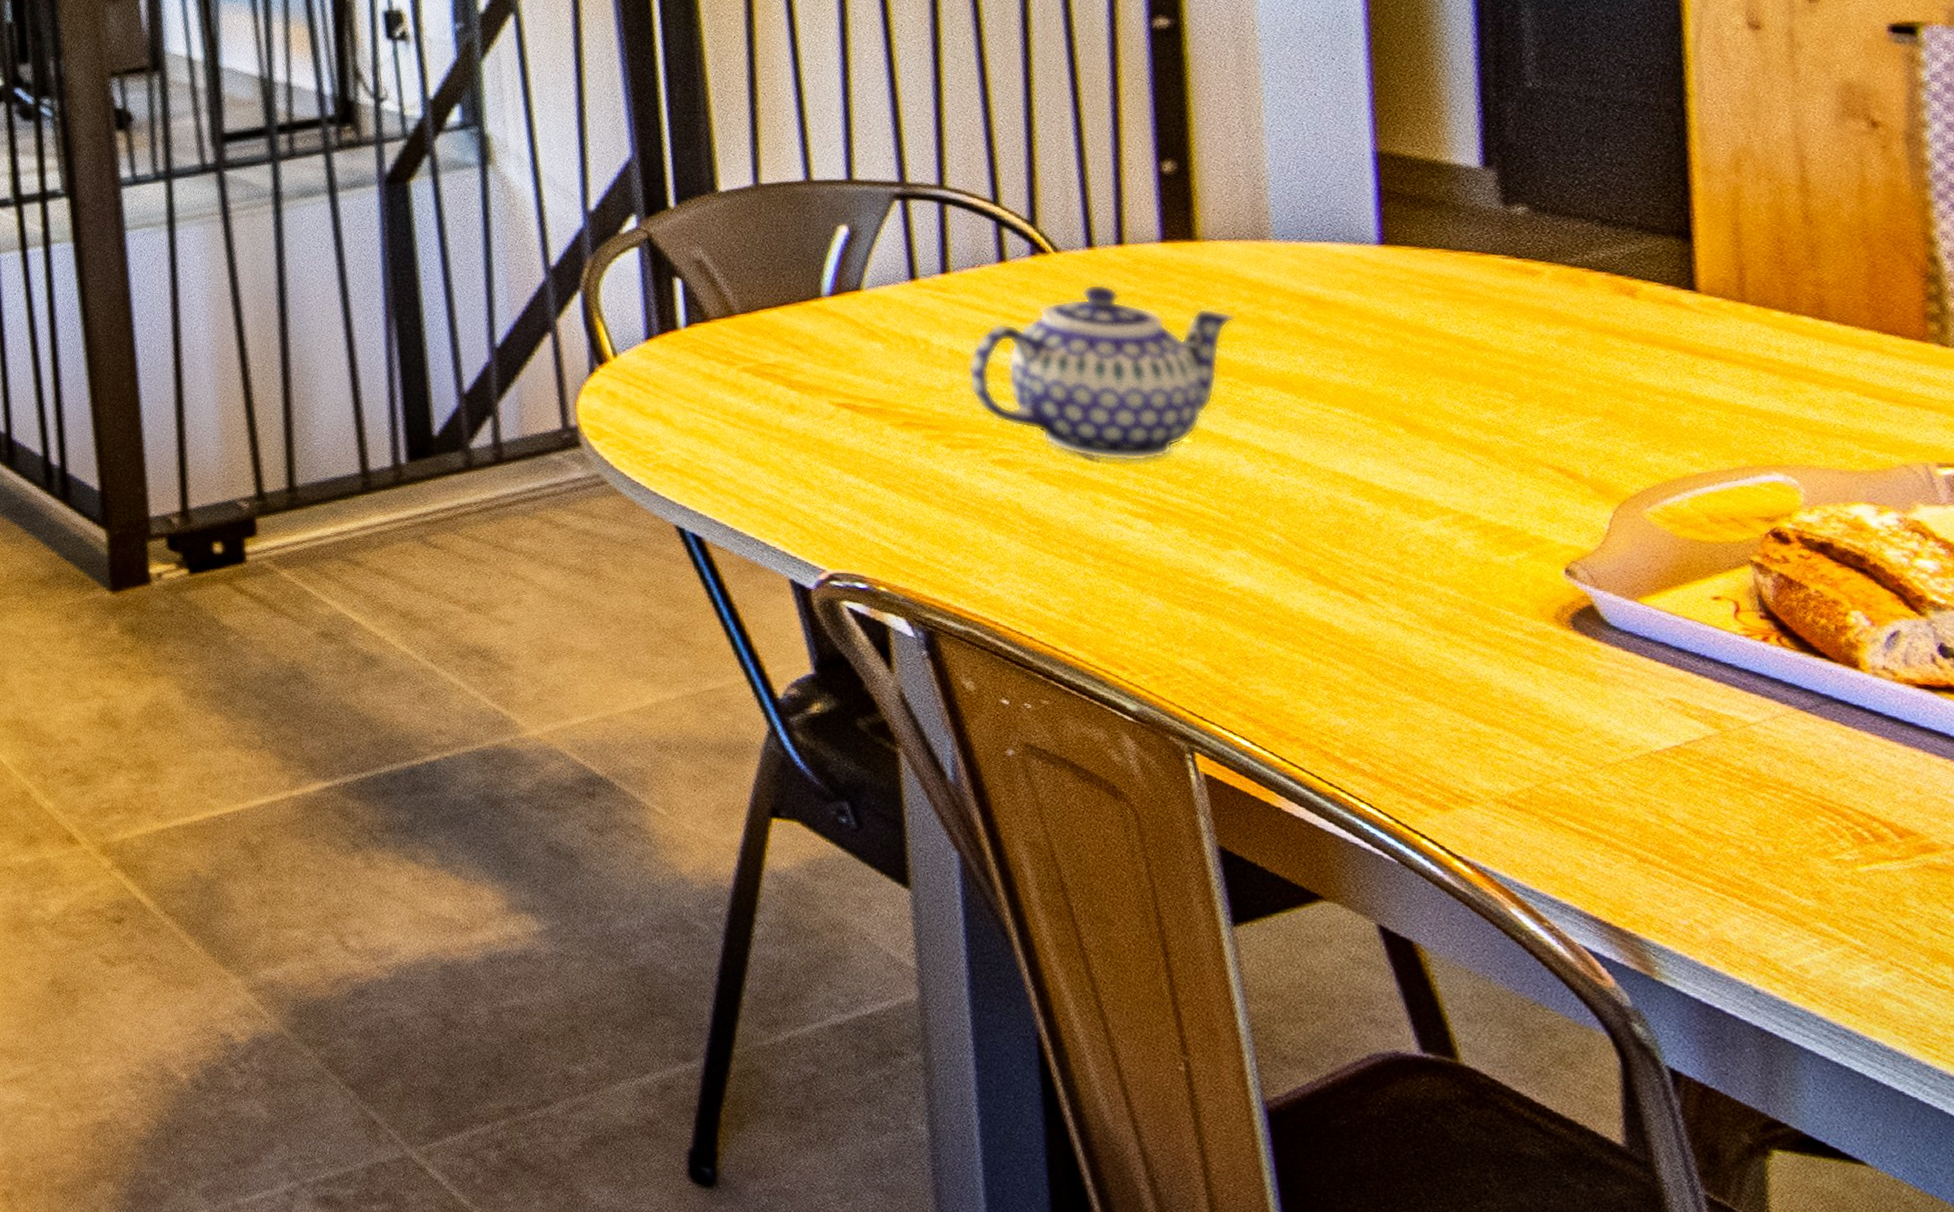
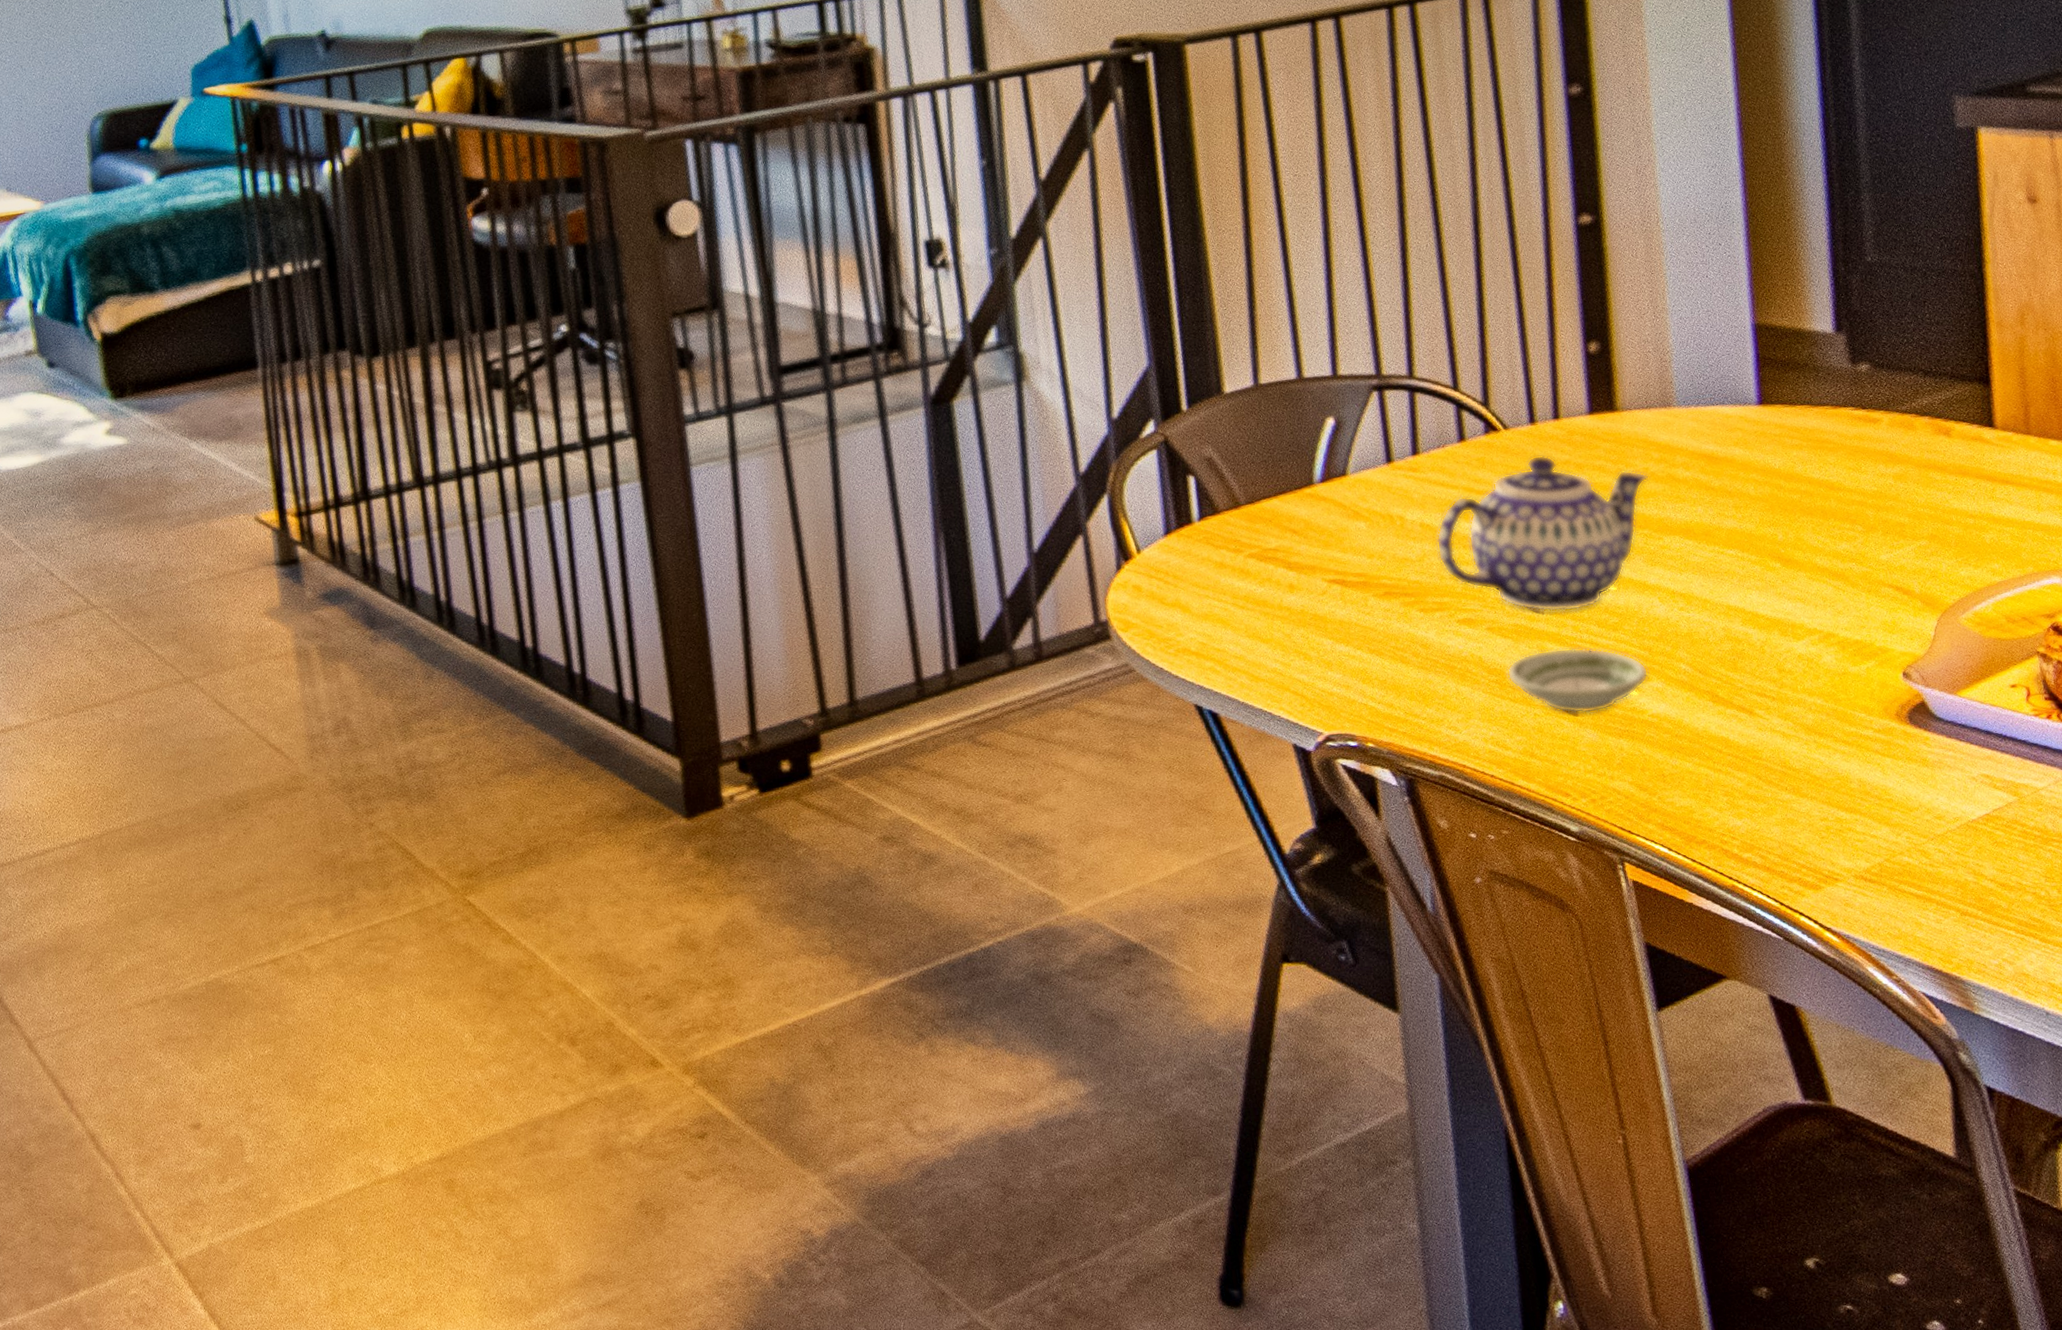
saucer: none [1051,503,1231,579] -> present [1506,647,1649,714]

